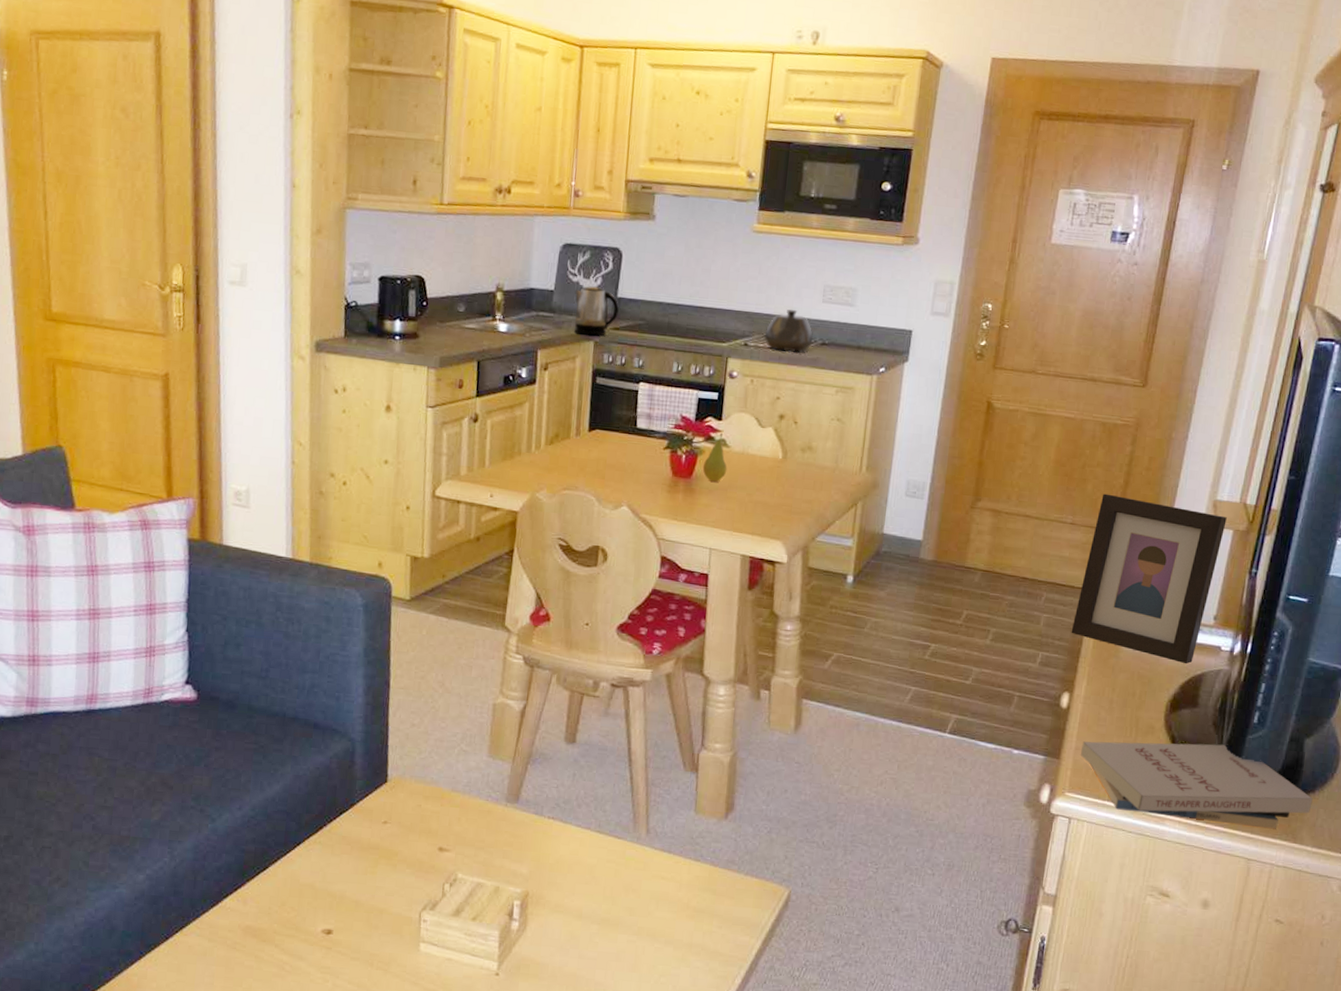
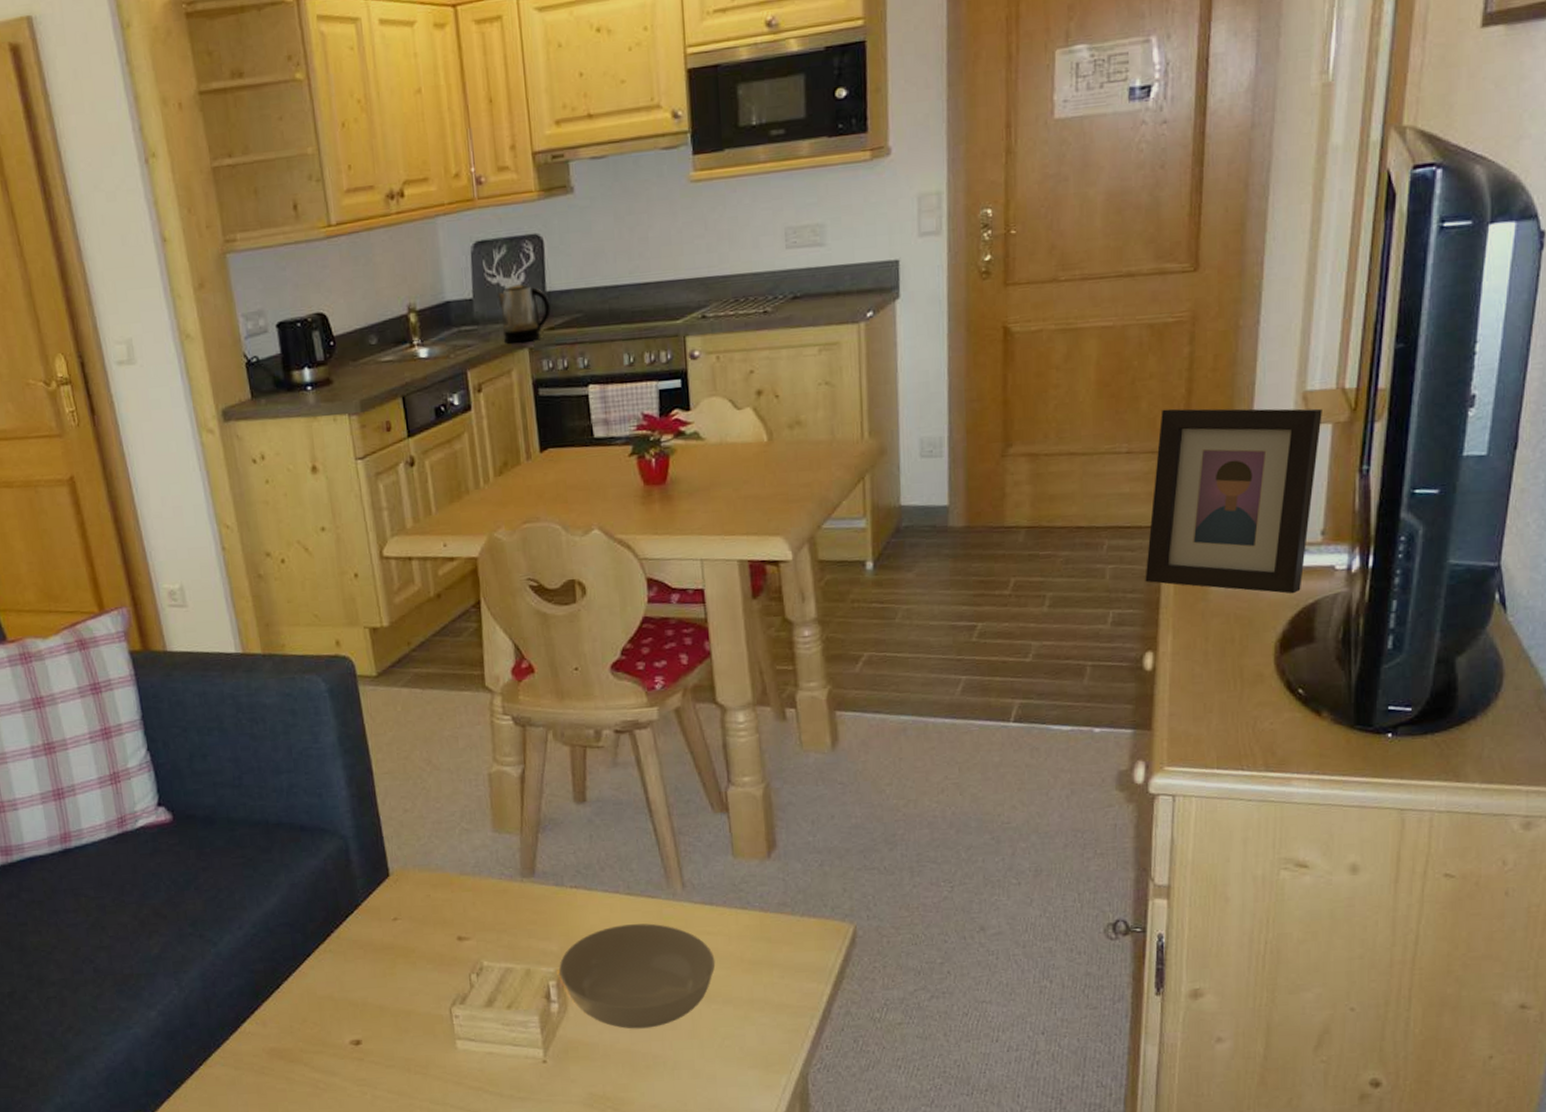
bowl: none [525,859,665,957] -> present [559,923,716,1029]
fruit: present [702,432,728,482] -> none [677,424,706,483]
jar: present [763,308,814,353] -> none [722,263,783,316]
books: present [1080,741,1313,829] -> none [1176,681,1474,777]

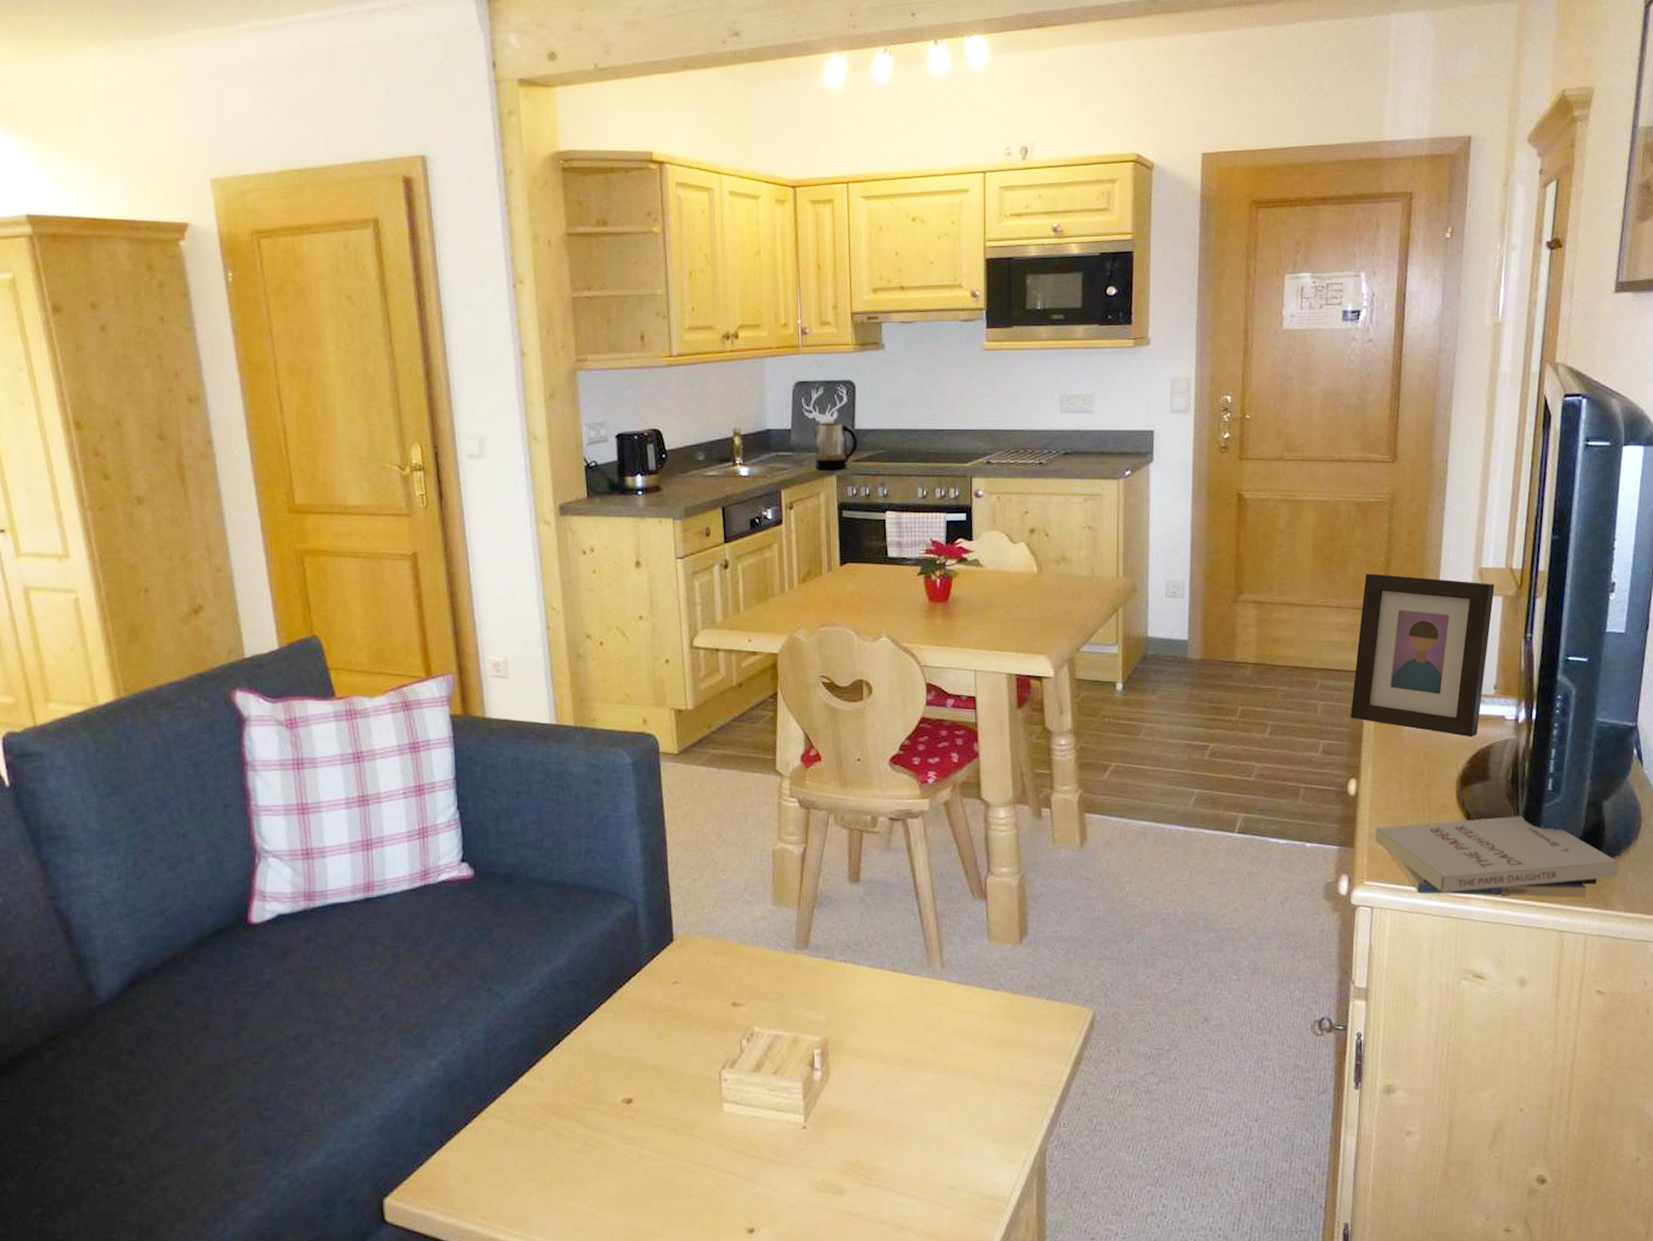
bowl: present [559,923,716,1029] -> none [824,999,968,1100]
books: none [1176,681,1474,777] -> present [1374,816,1619,898]

